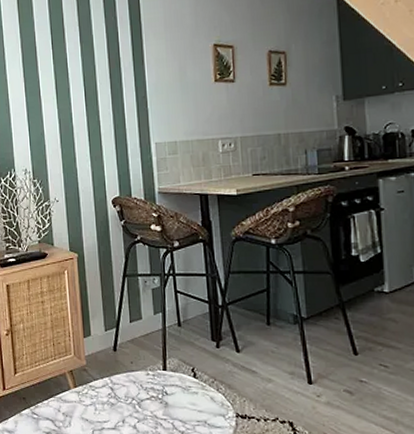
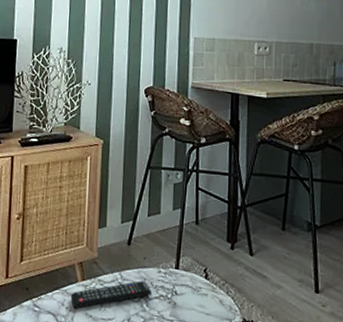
remote control: none [65,384,142,414] -> present [70,281,151,309]

